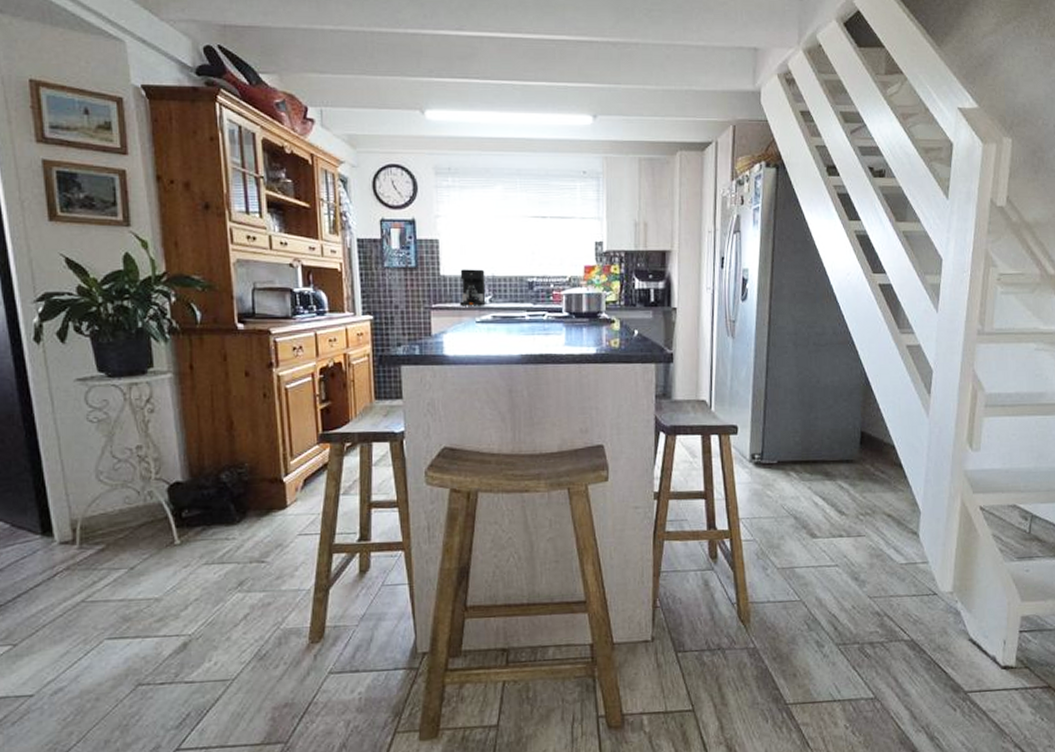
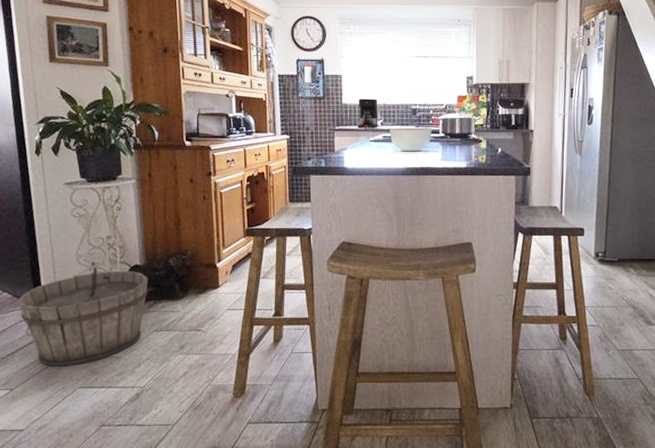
wooden bucket: none [18,479,194,614] -> present [17,262,148,367]
bowl: none [500,305,554,335] -> present [389,127,433,152]

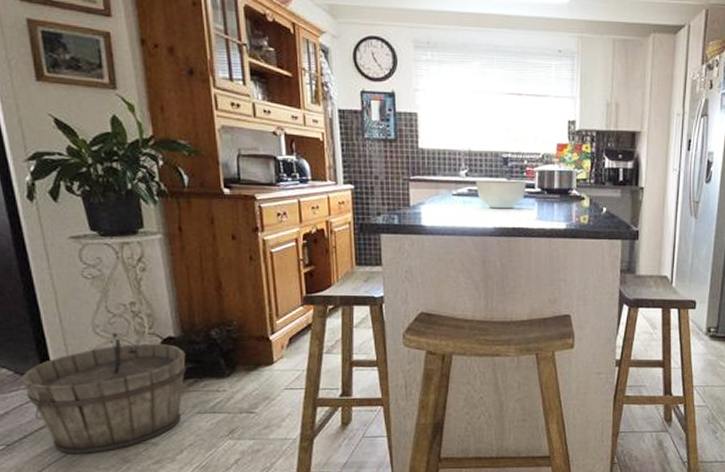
coffee maker: present [357,98,378,129] -> none [437,143,462,181]

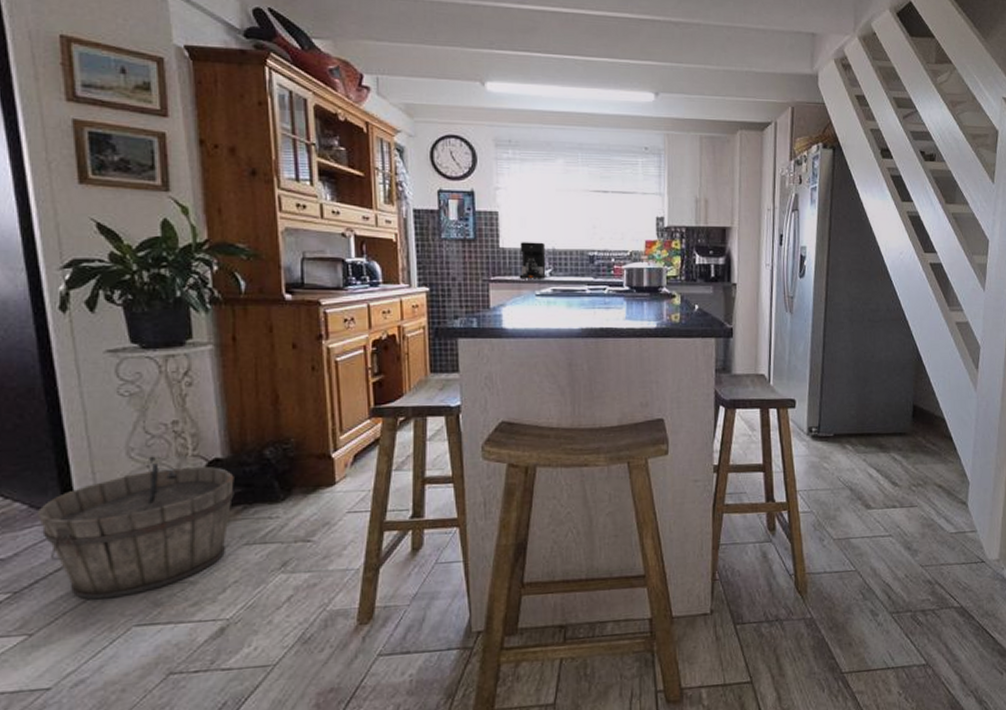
coffee maker: none [437,143,462,181] -> present [519,242,546,281]
bowl: present [476,180,527,209] -> none [560,279,615,309]

